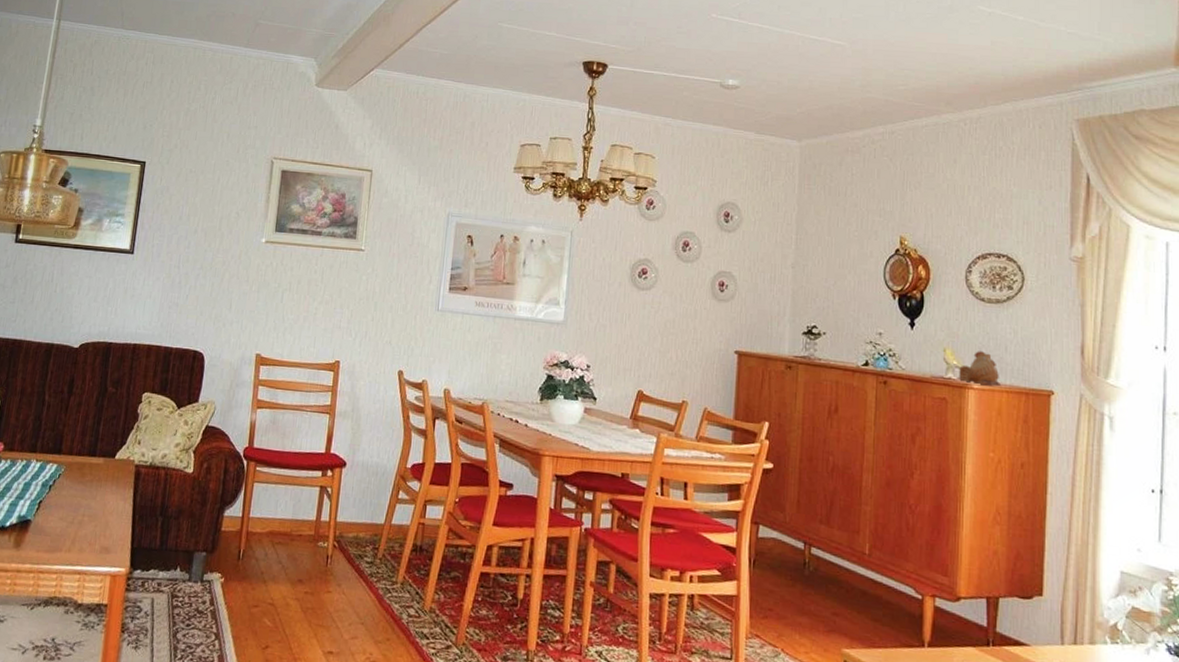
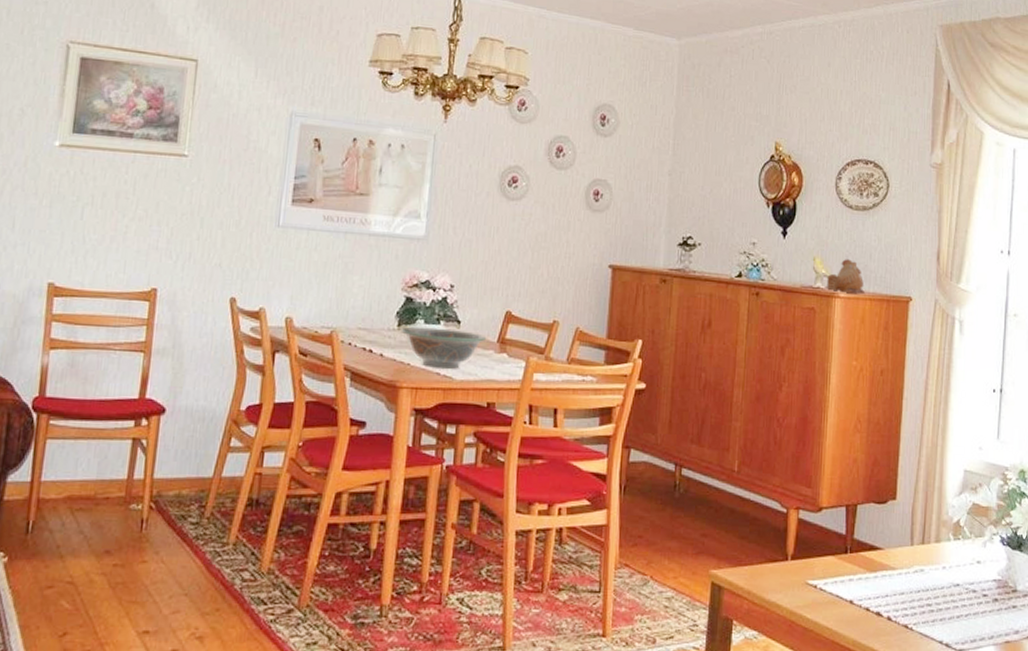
decorative bowl: none [543,401,621,441] -> present [401,326,487,369]

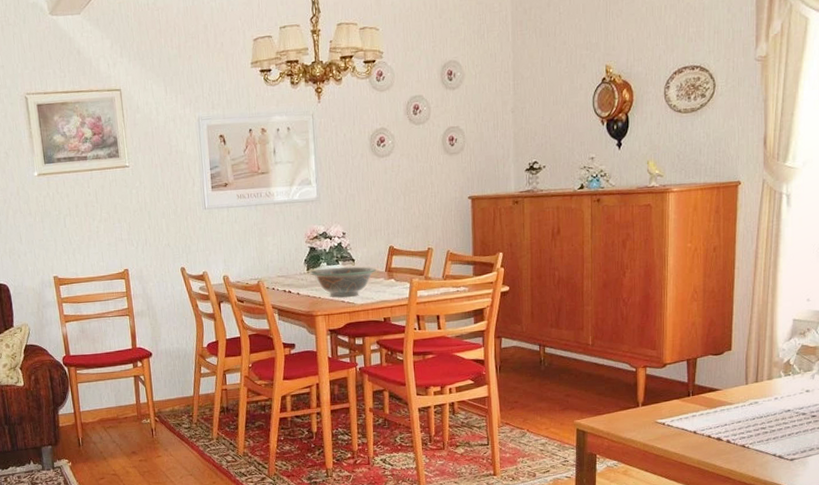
decorative figurine: present [827,259,865,295] -> none [661,157,696,189]

